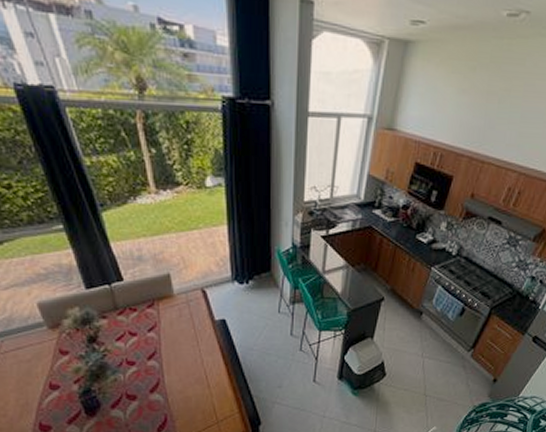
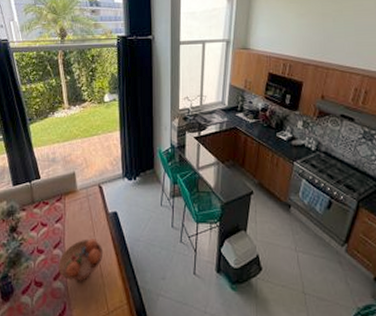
fruit bowl: none [155,348,210,393] -> present [59,239,104,281]

